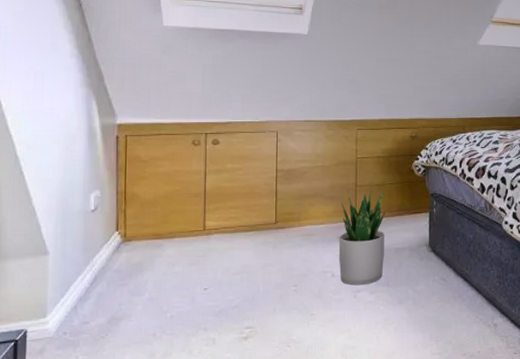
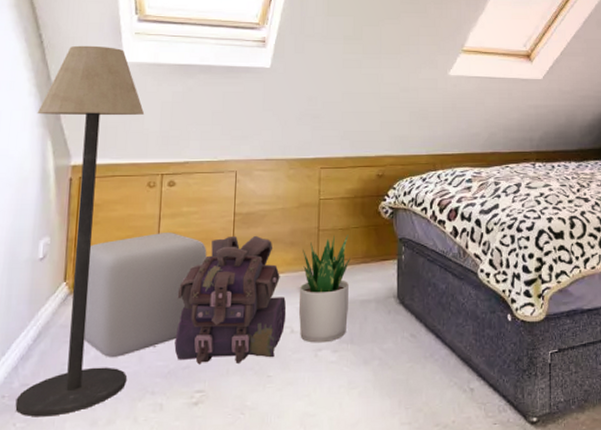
floor lamp: none [77,8,187,351] -> present [15,45,145,417]
pouf: none [138,187,252,298] -> present [84,233,207,357]
backpack: none [224,190,328,305] -> present [174,235,287,365]

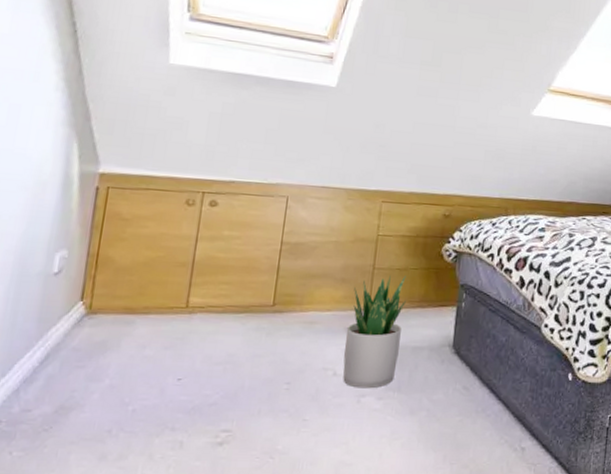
floor lamp: present [15,45,145,417] -> none [12,39,189,447]
pouf: present [84,233,207,357] -> none [98,256,248,387]
backpack: present [174,235,287,365] -> none [201,266,331,404]

